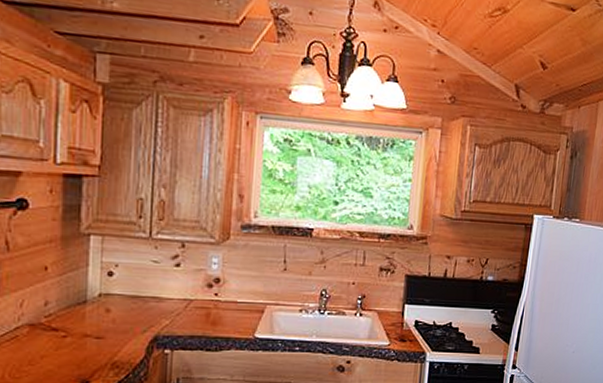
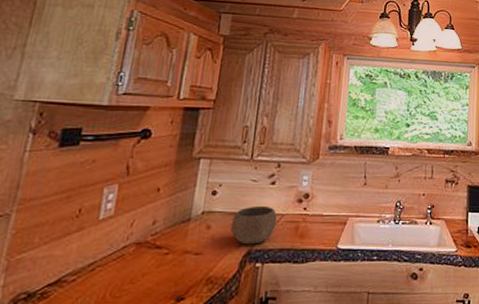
bowl: none [132,289,185,331] -> present [230,205,278,245]

